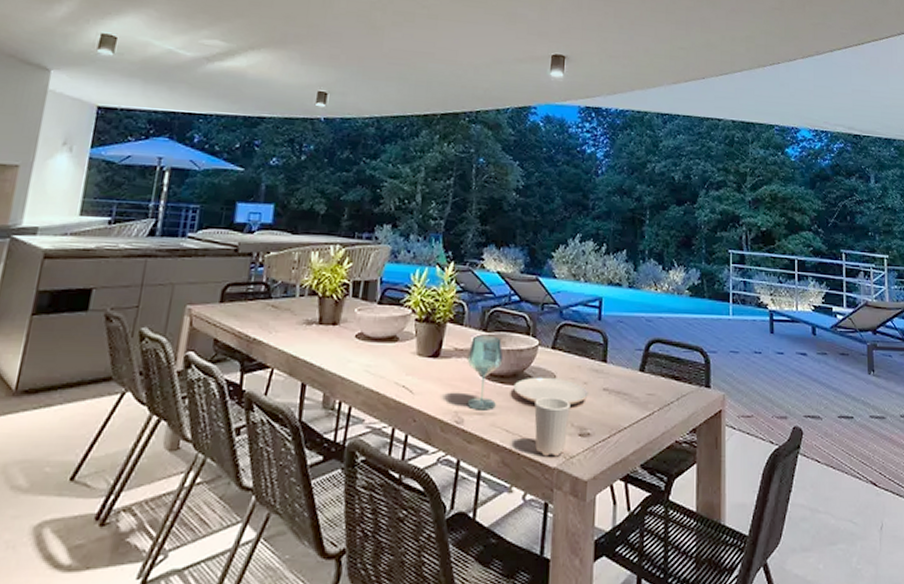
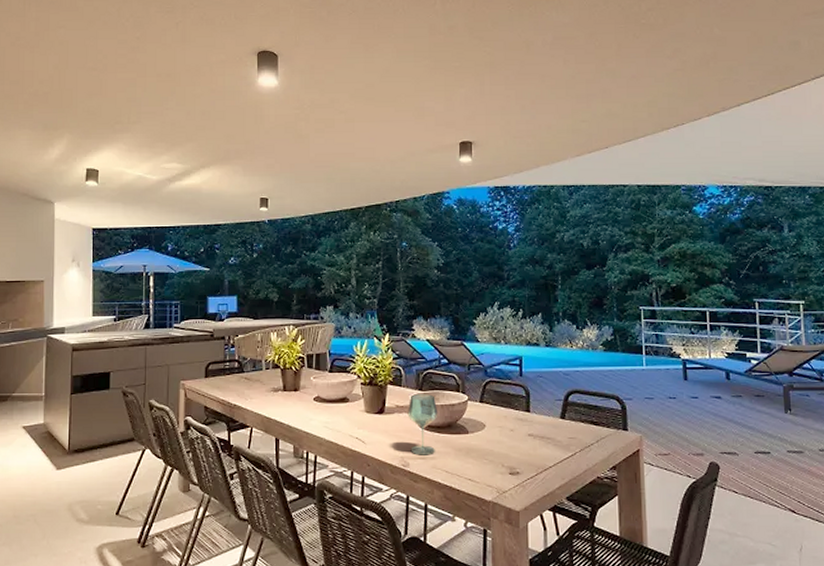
plate: present [513,377,588,406] -> none [449,426,515,450]
cup: present [534,396,570,457] -> none [469,442,500,492]

